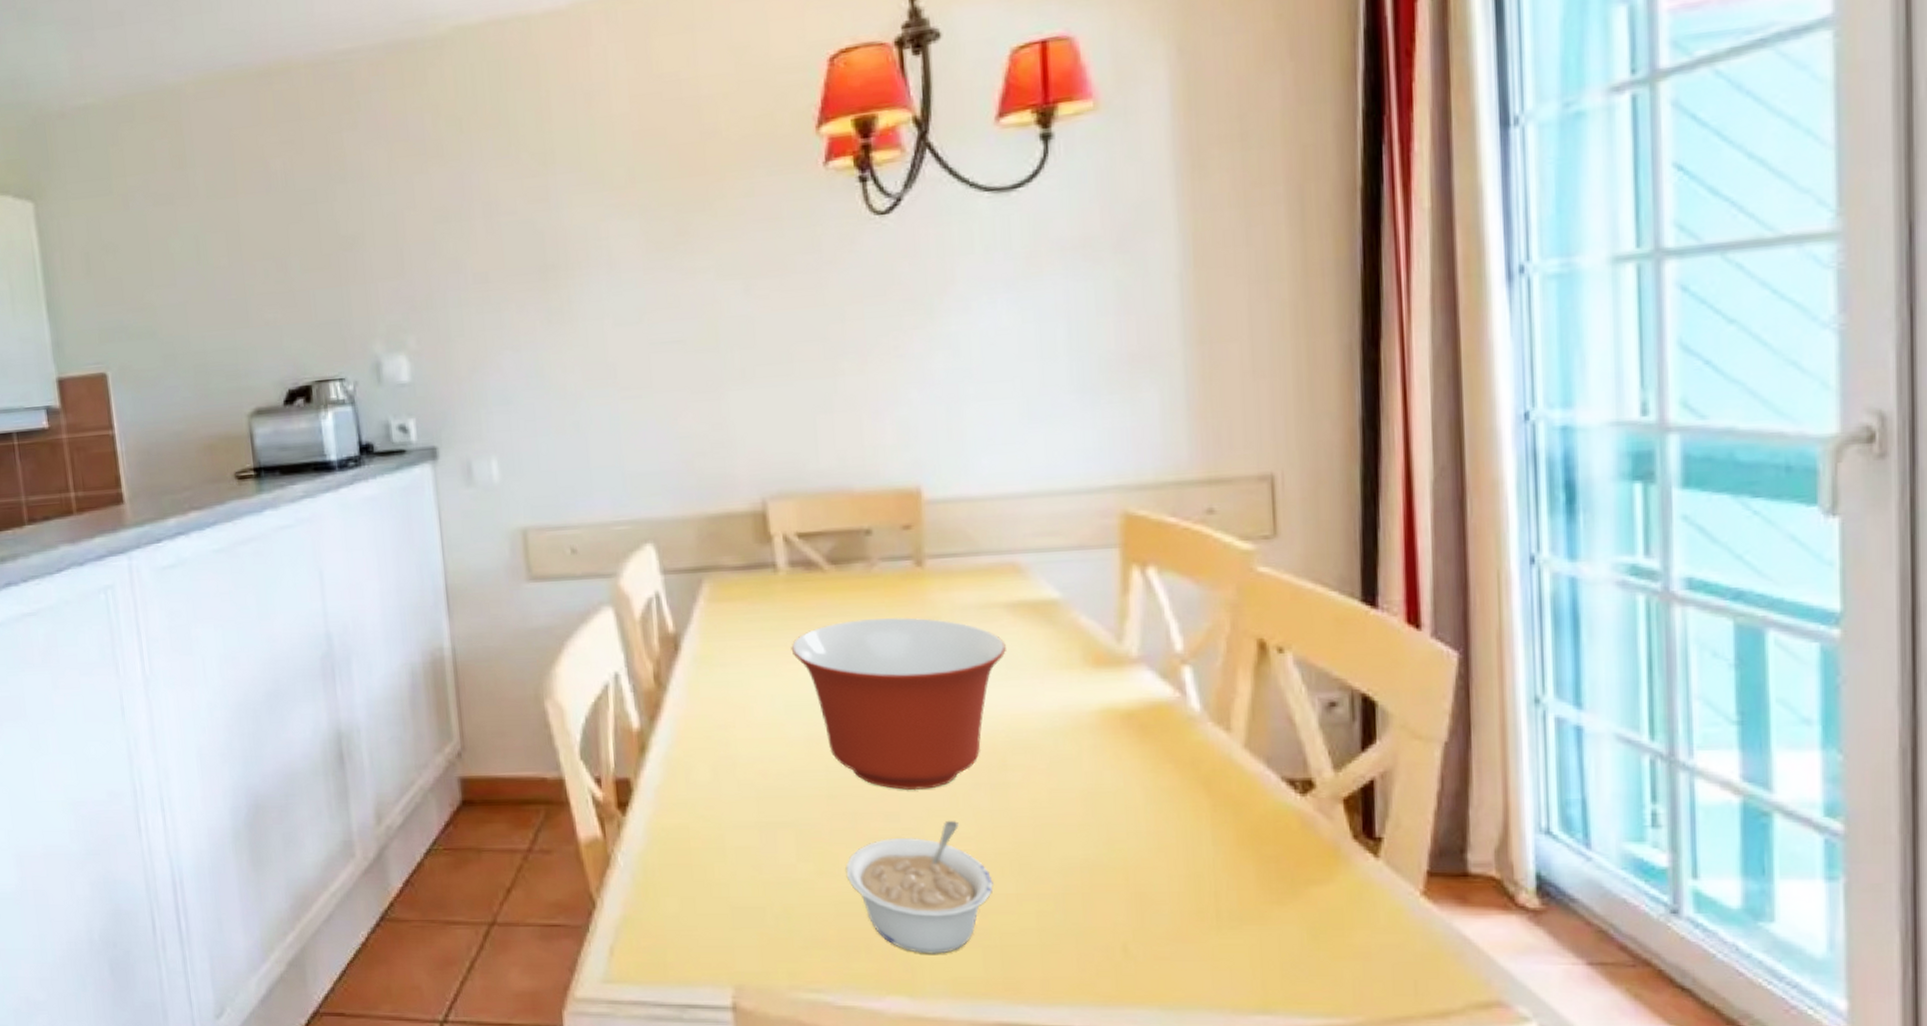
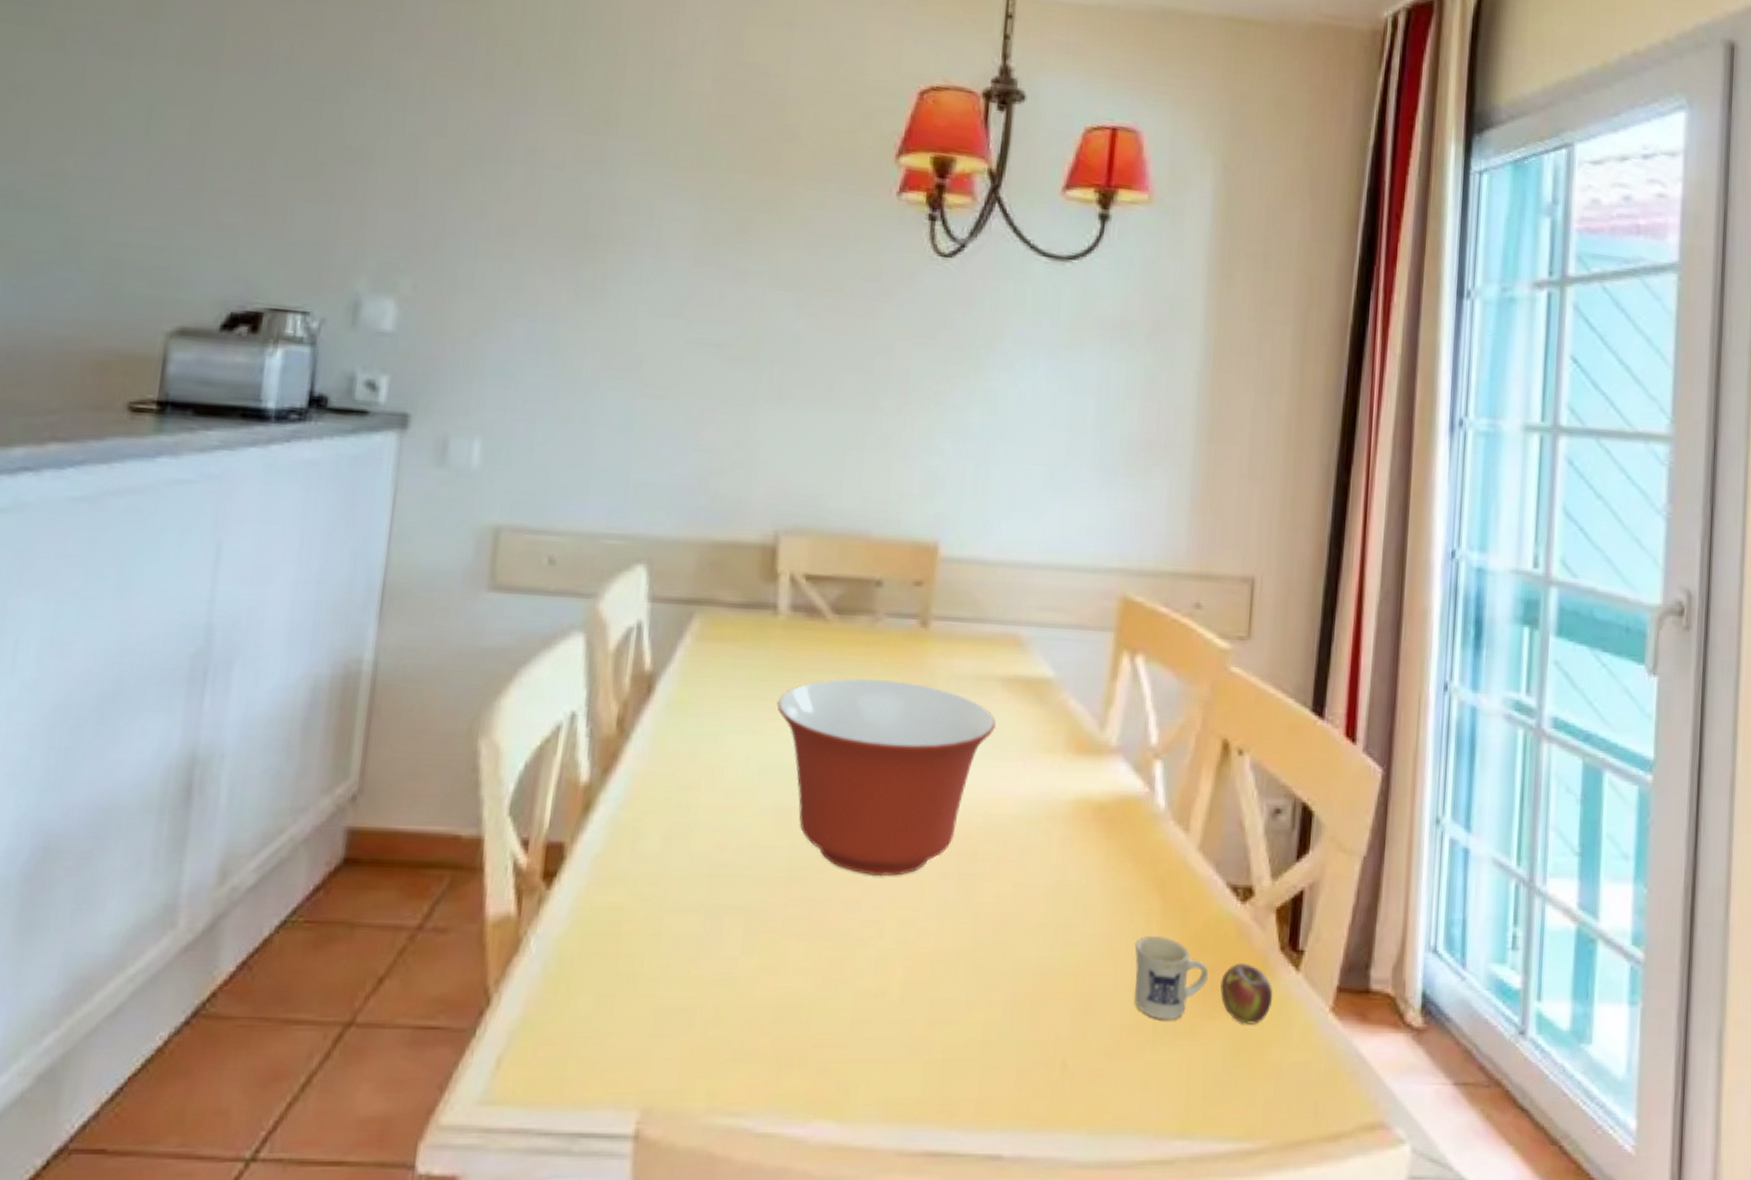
legume: present [845,820,994,954] -> none [792,912,945,1070]
mug: none [1185,831,1351,909] -> present [1135,936,1273,1024]

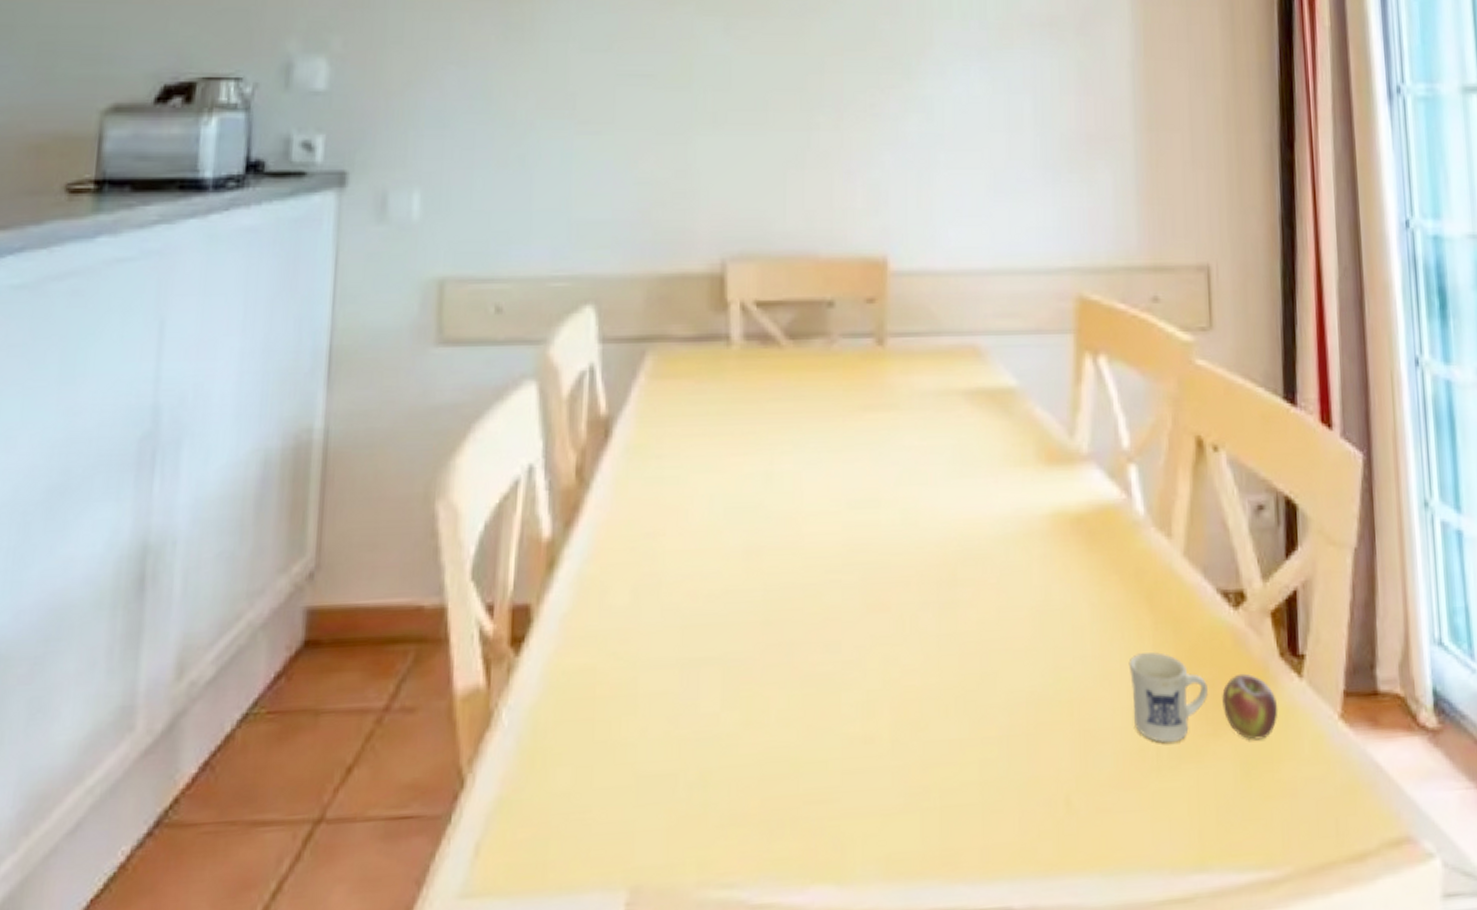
mixing bowl: present [777,677,996,877] -> none [737,402,962,614]

